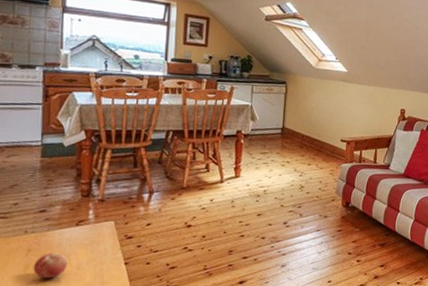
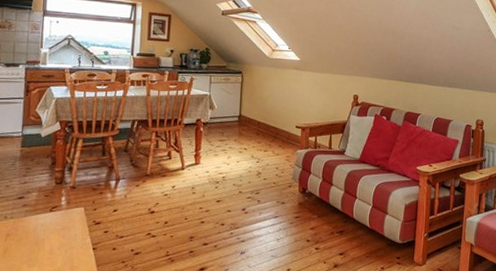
fruit: present [33,253,68,279] -> none [10,238,42,263]

